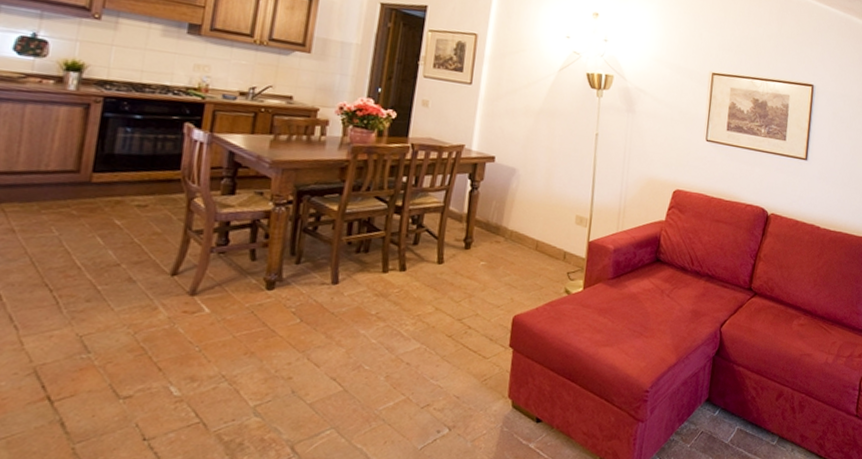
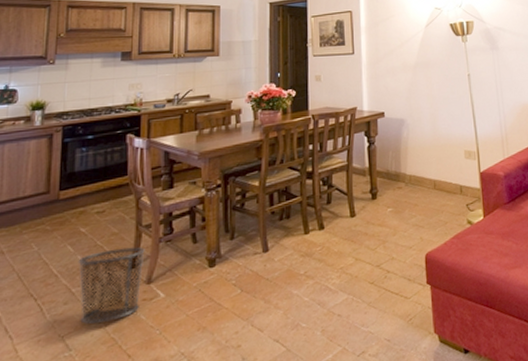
trash can: none [104,250,192,329] -> present [78,246,145,324]

